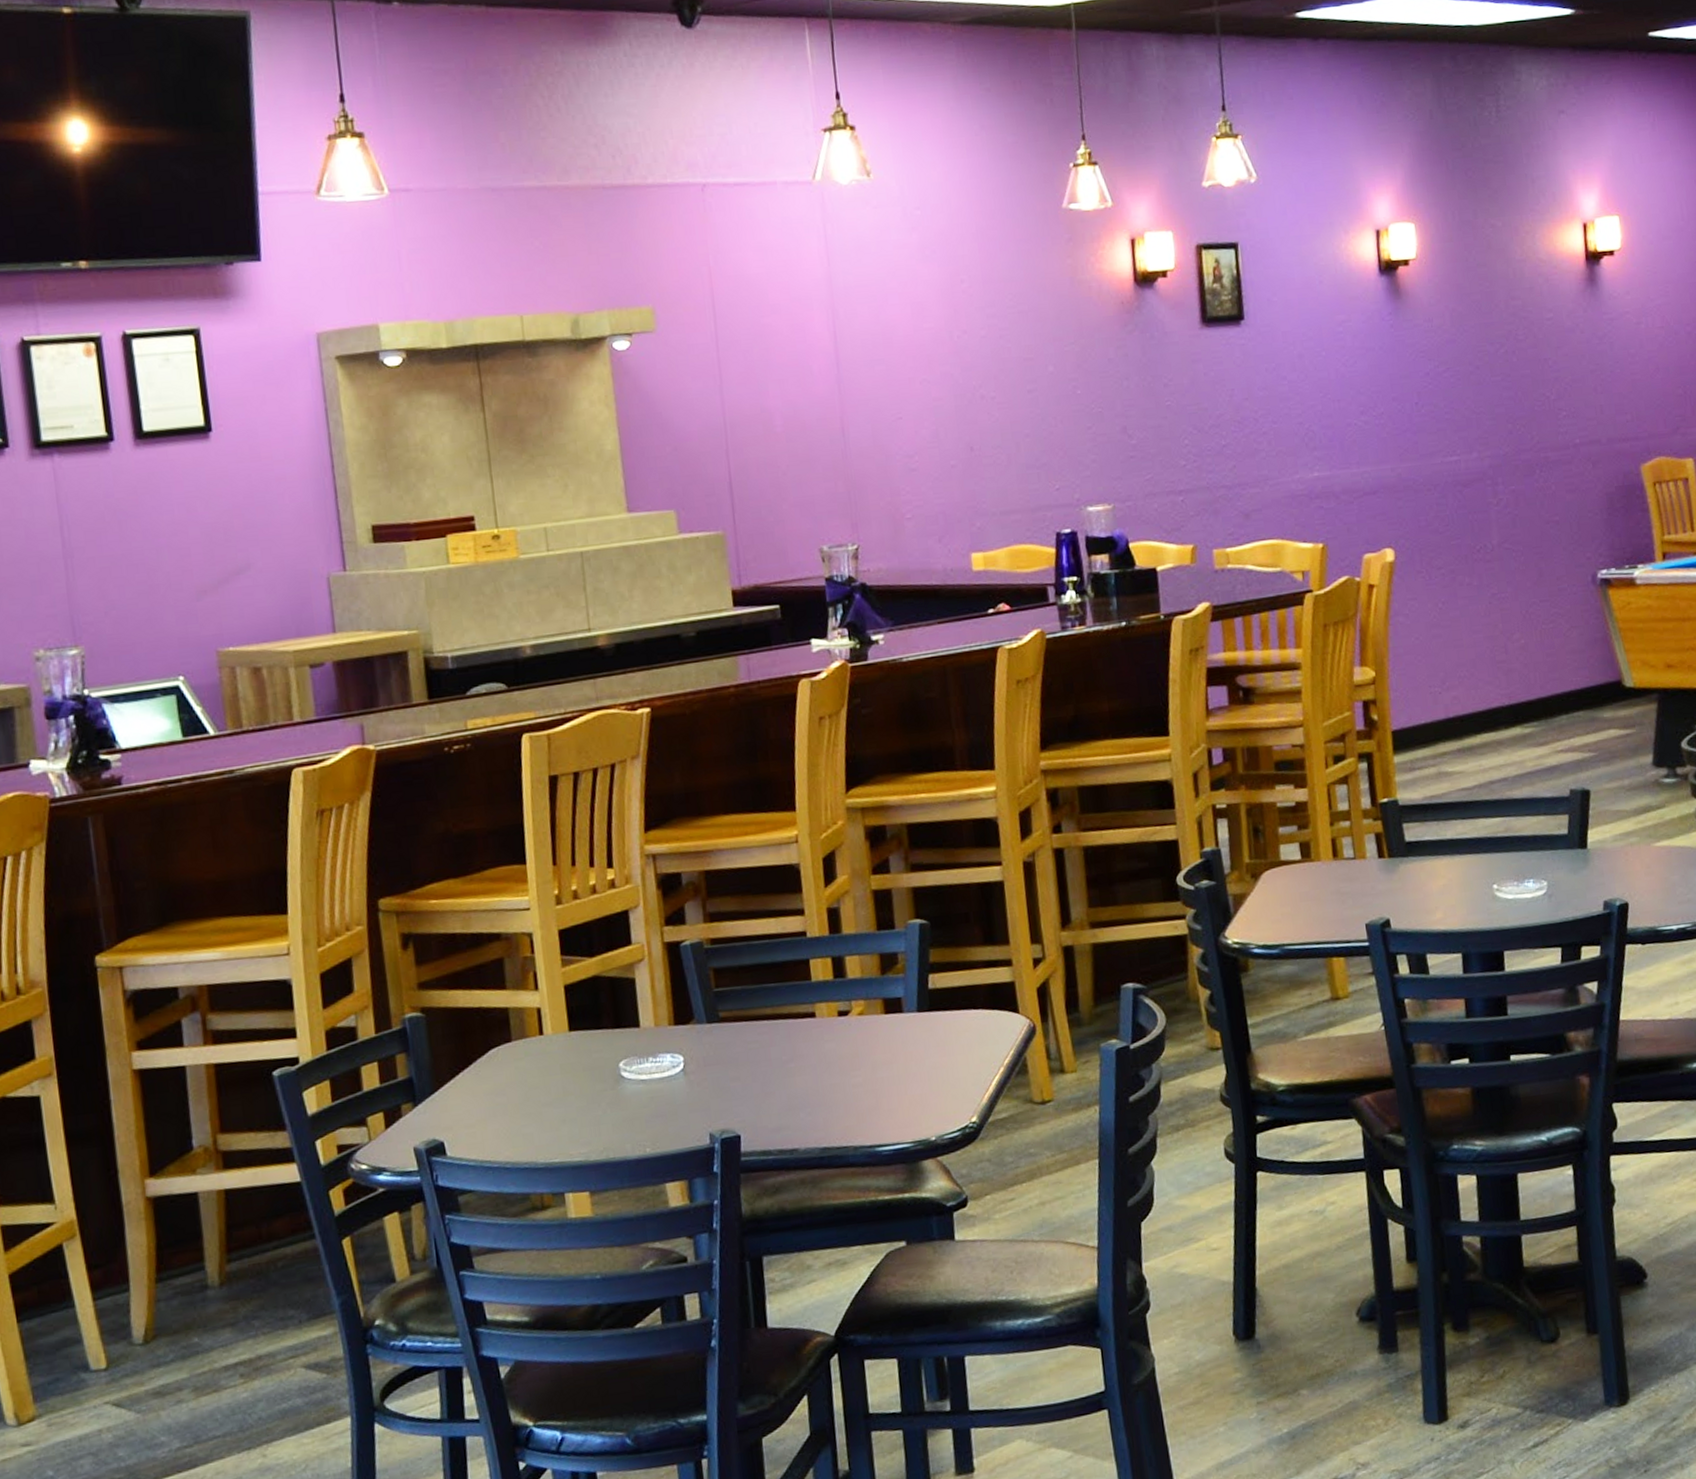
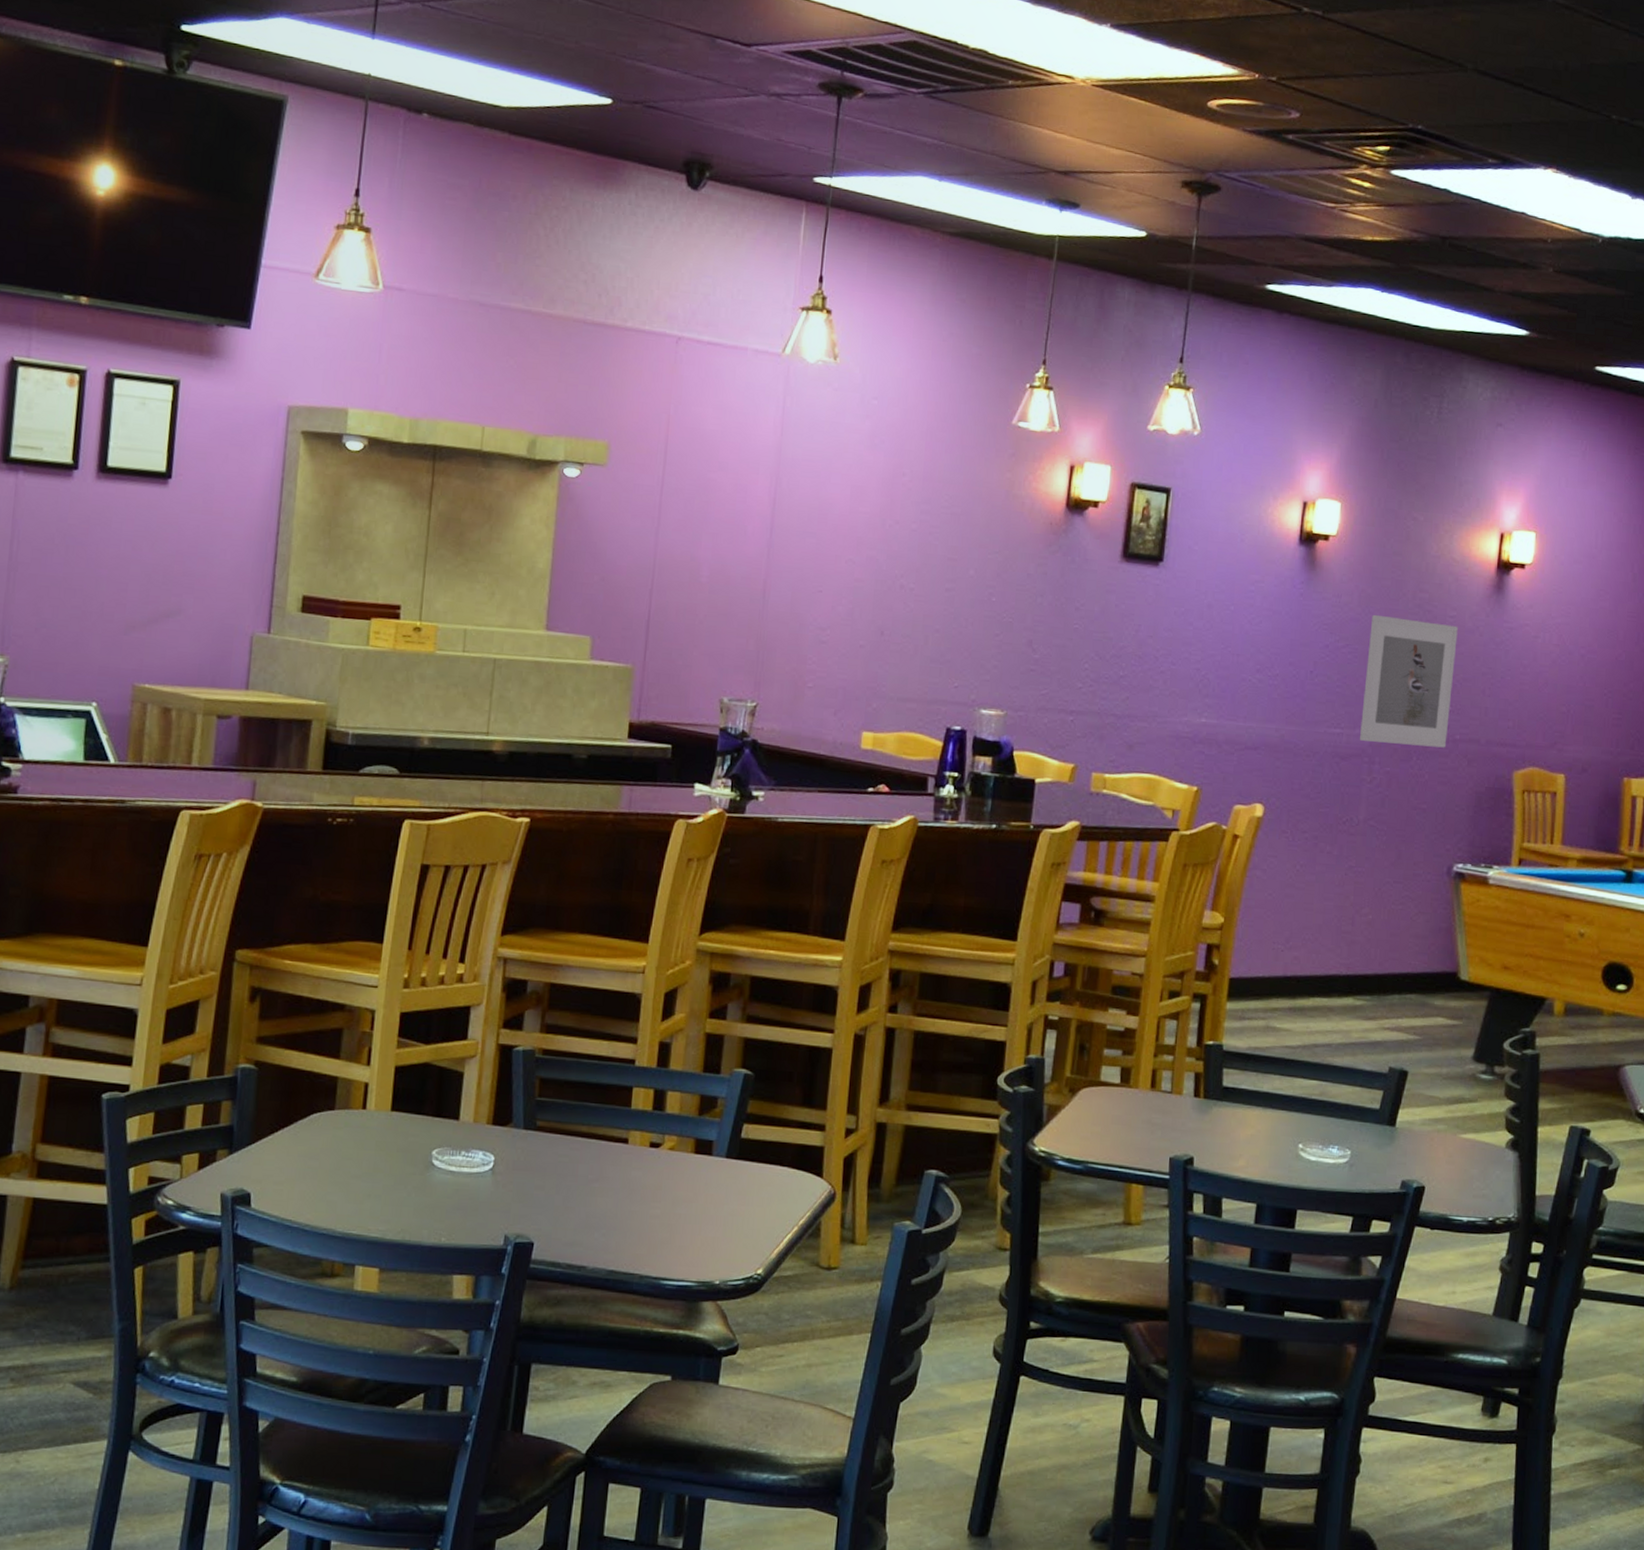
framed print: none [1467,327,1568,464] -> present [1360,614,1458,748]

